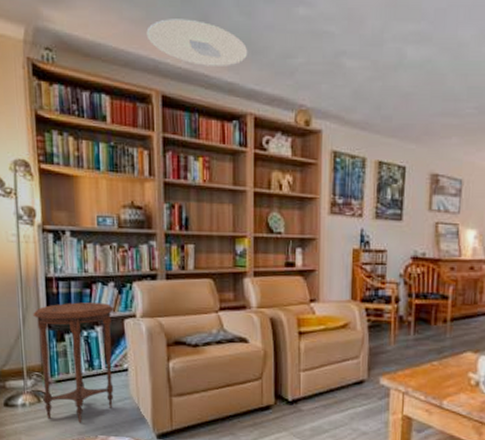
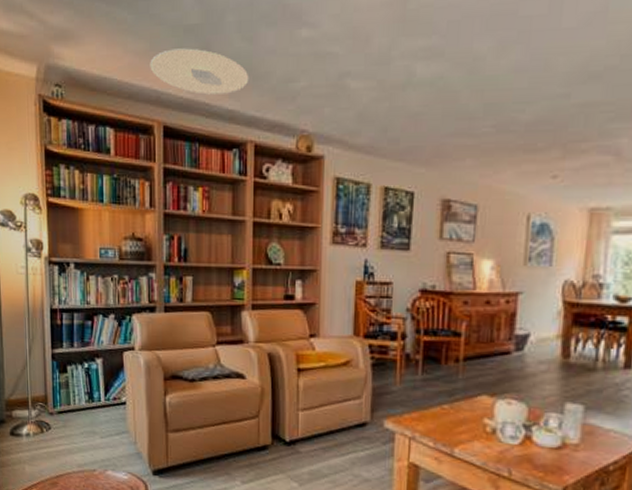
side table: present [33,302,114,423] -> none [38,334,113,455]

